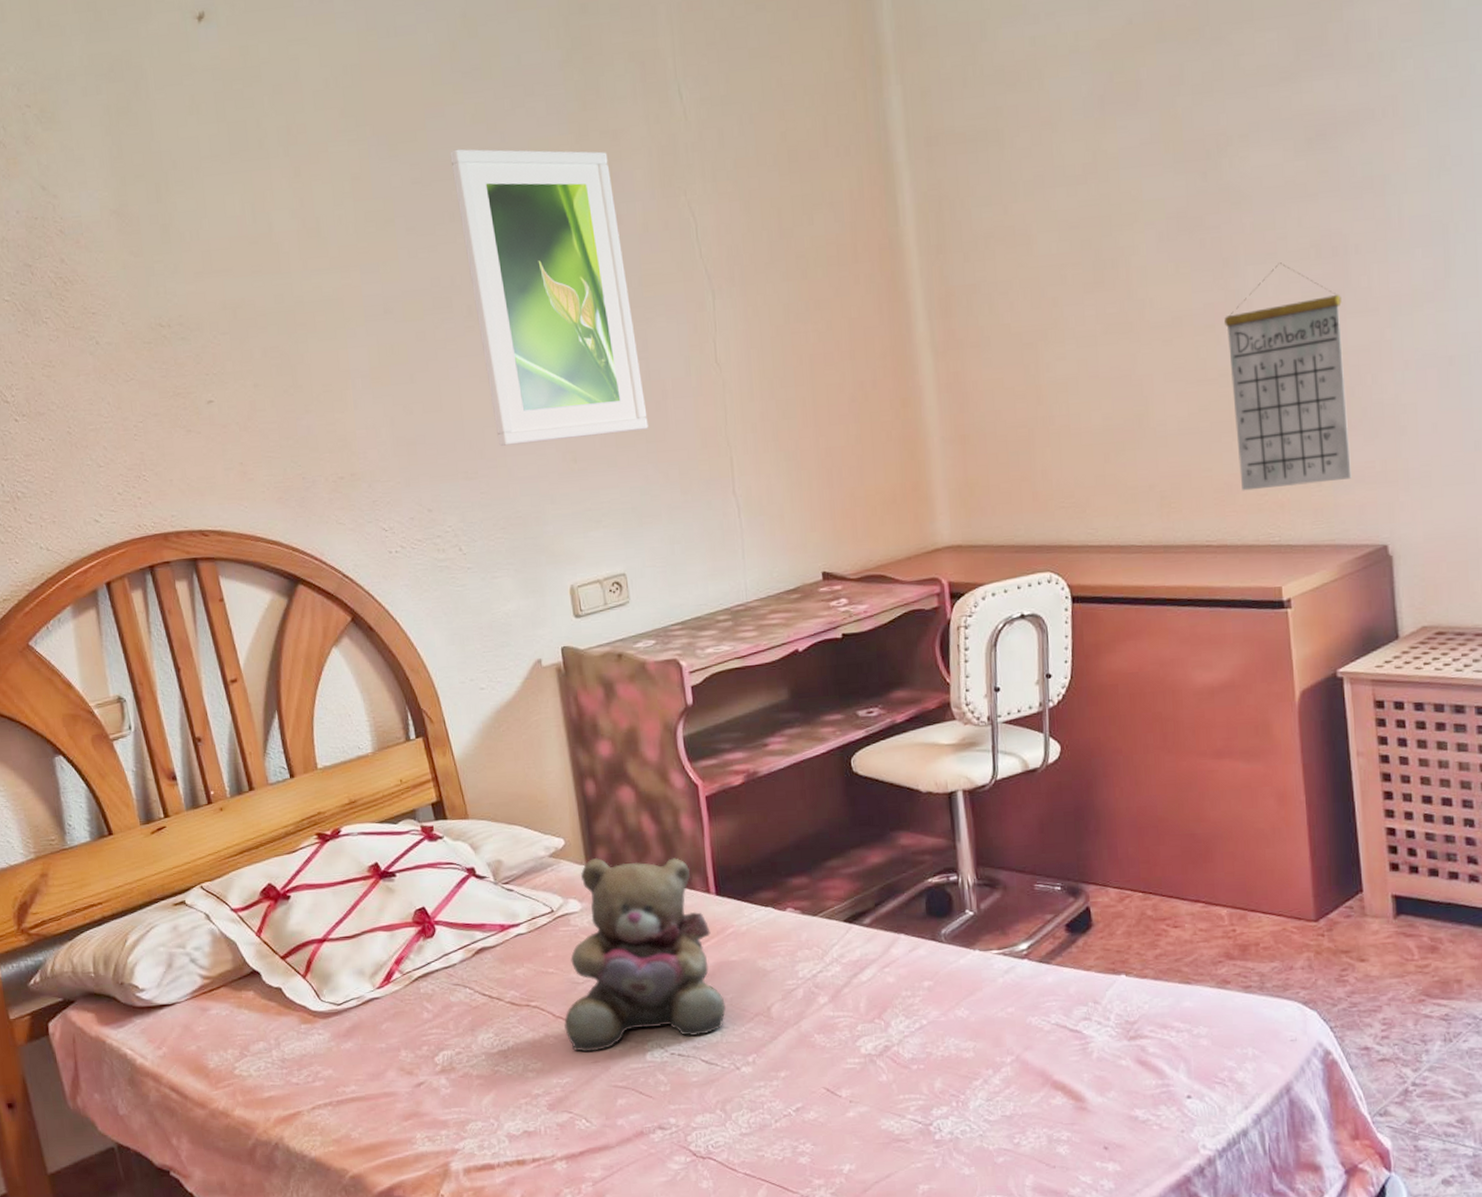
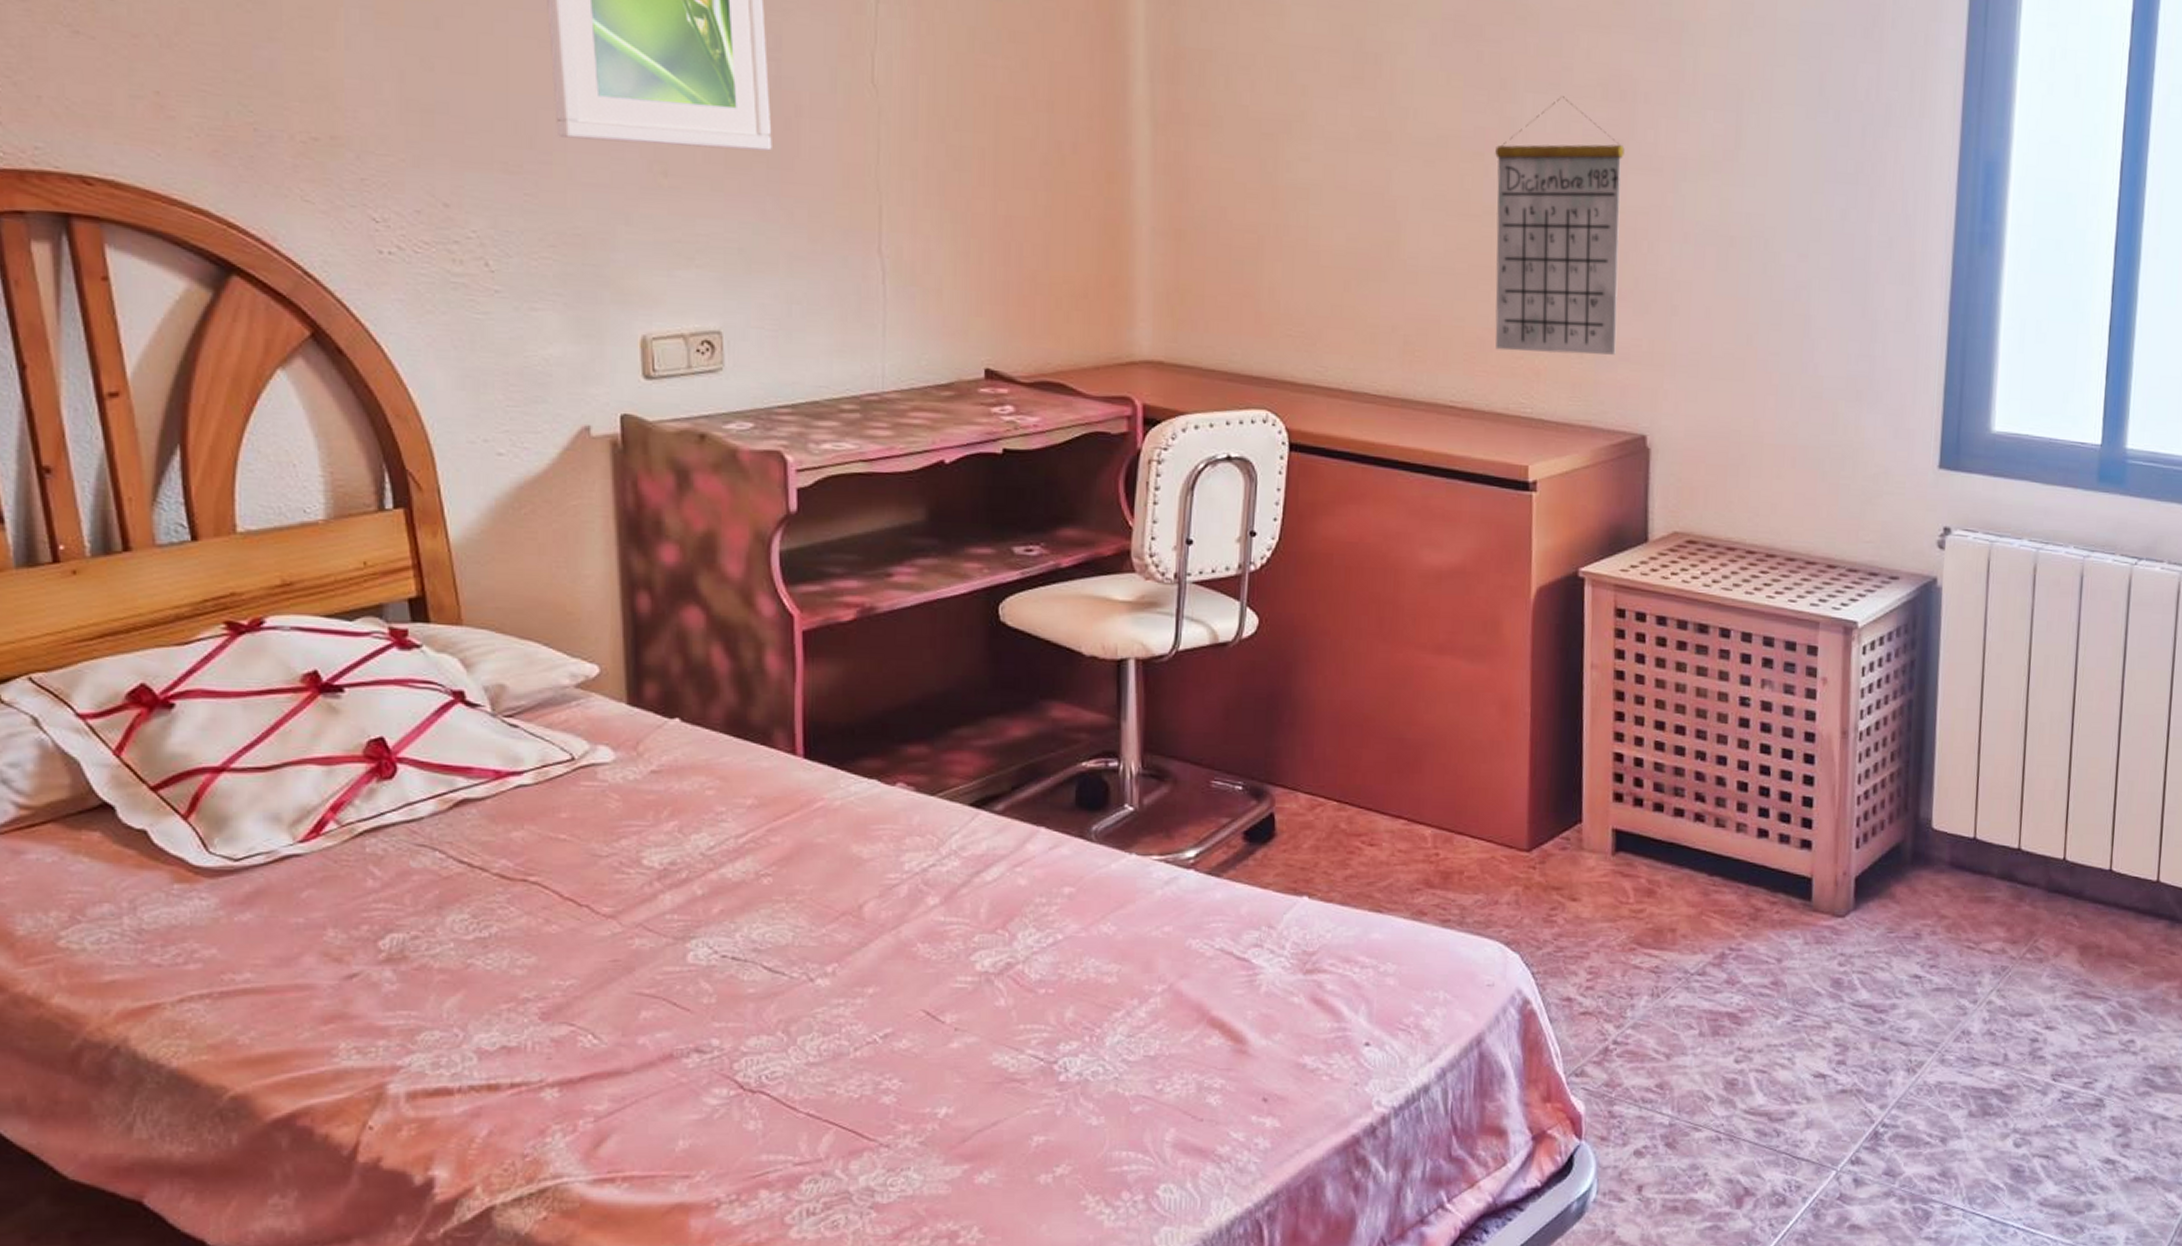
teddy bear: present [564,857,726,1053] -> none [575,694,802,948]

